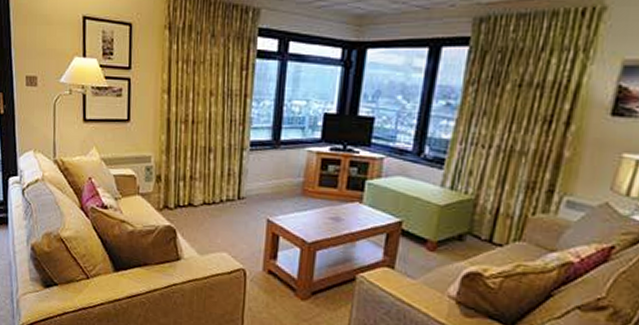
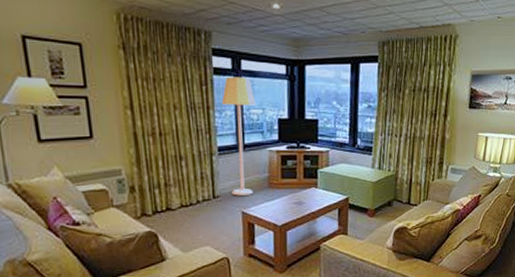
lamp: none [259,61,300,201] -> present [221,76,255,196]

